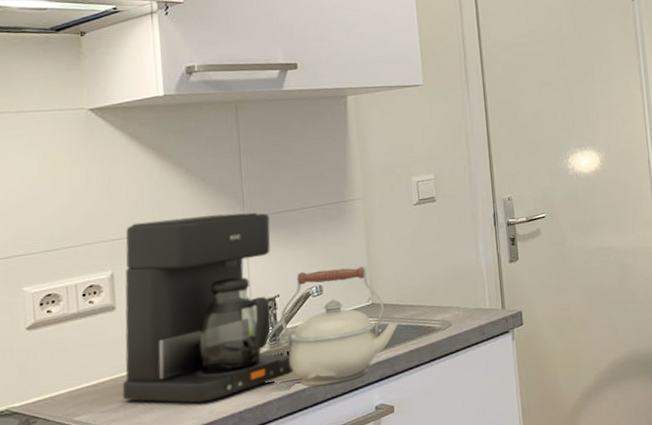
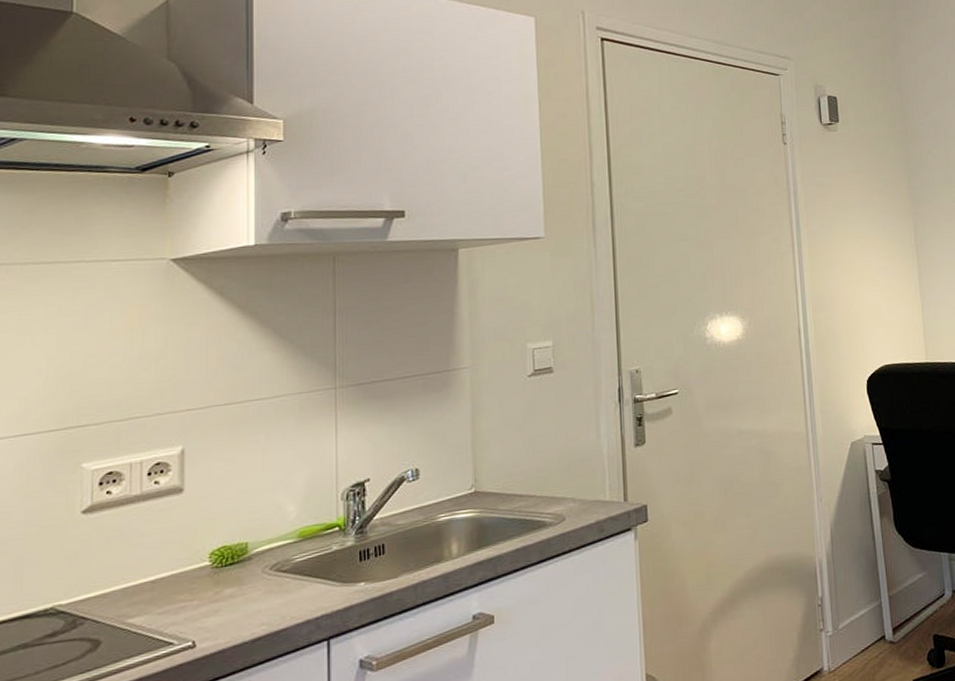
coffee maker: present [122,212,293,403] -> none [184,381,379,605]
kettle: present [280,266,399,388] -> none [369,447,504,591]

